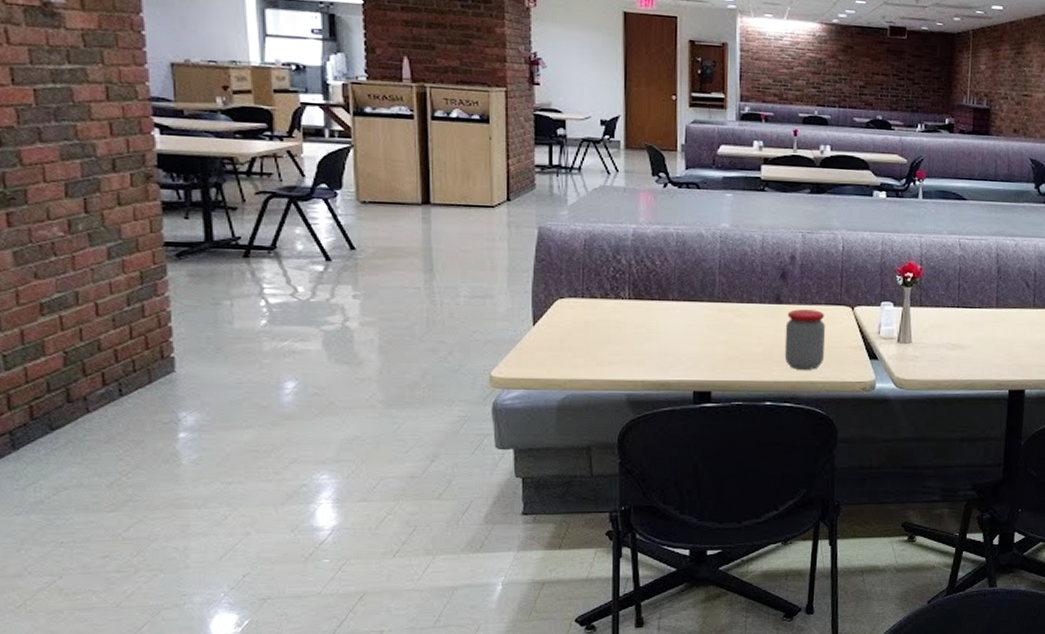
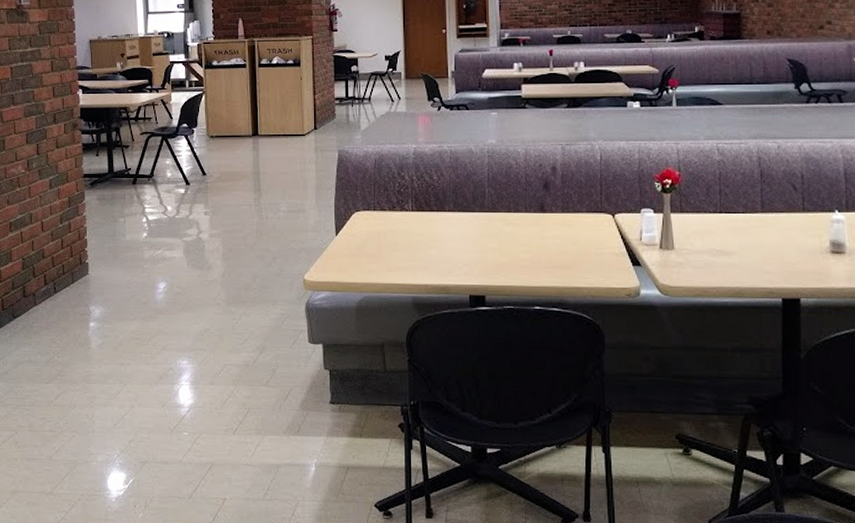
jar: present [784,309,826,370] -> none [550,217,589,276]

